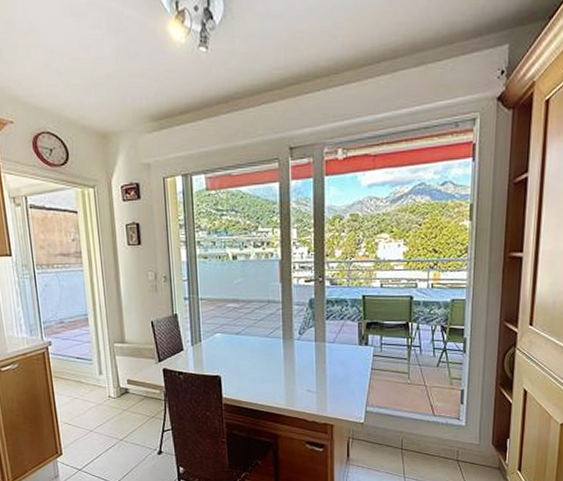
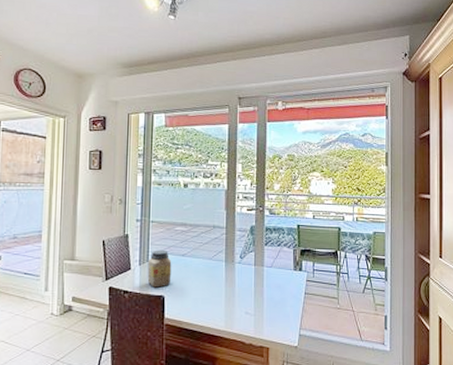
jar: none [200,328,227,368] -> present [147,249,172,288]

